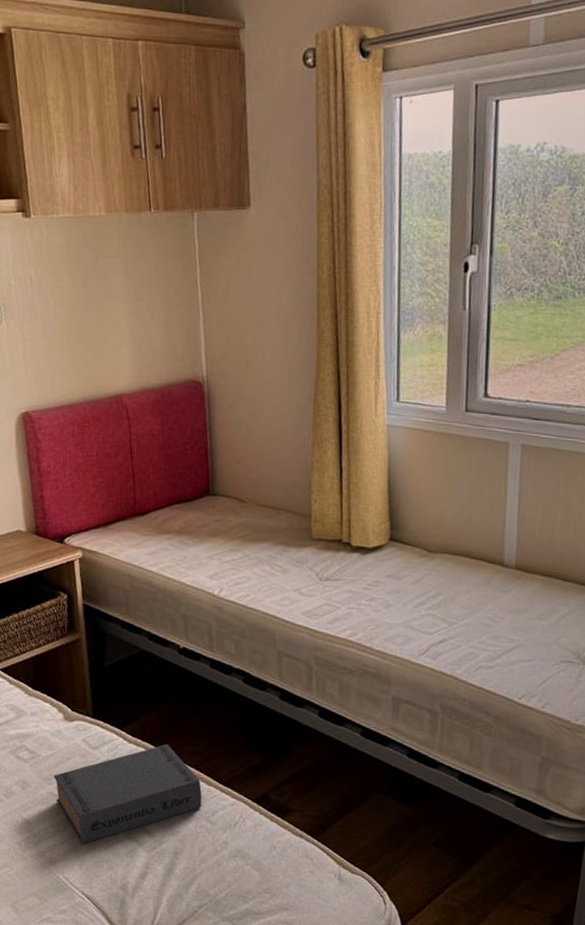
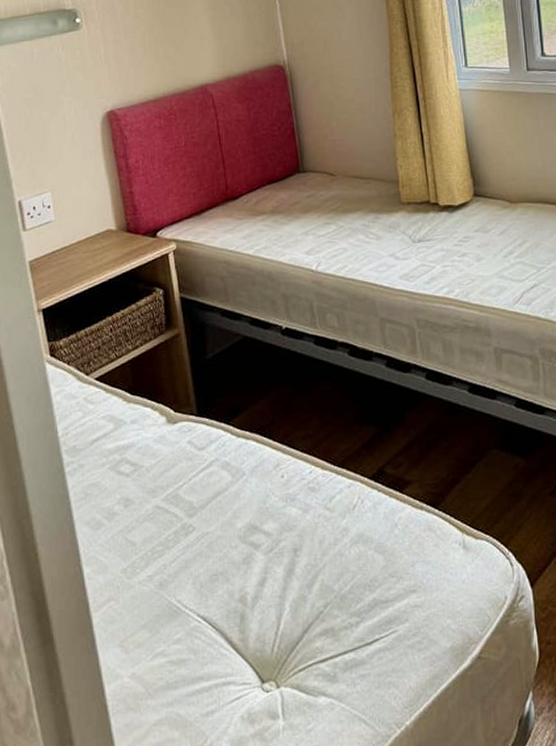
book: present [53,743,202,844] -> none [158,431,318,559]

